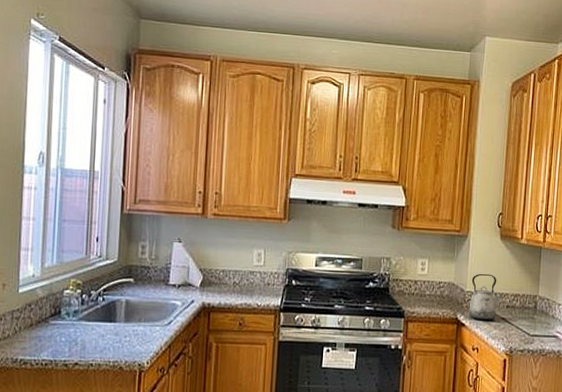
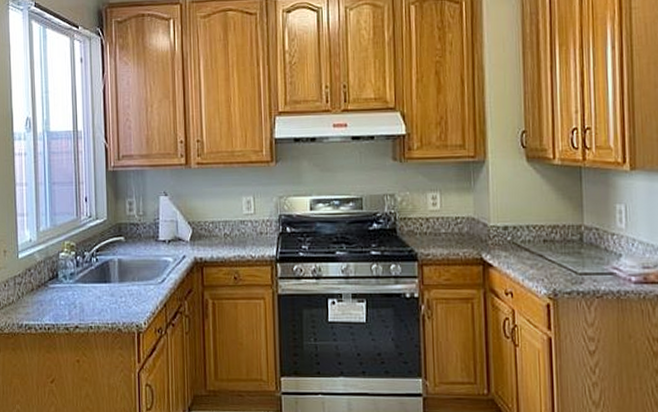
kettle: present [468,273,504,321] -> none [495,203,539,260]

